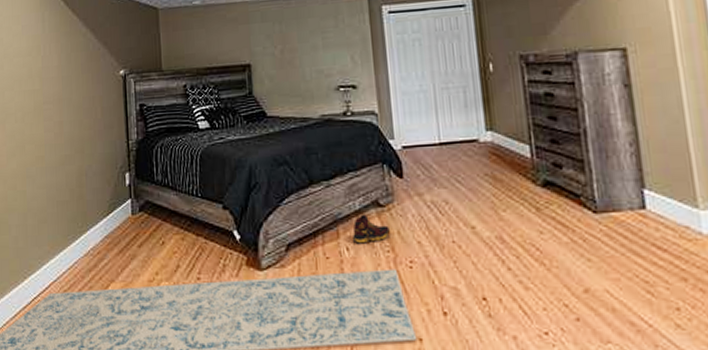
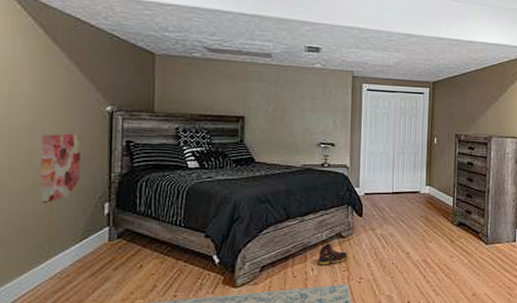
wall art: none [69,101,104,177] -> present [40,133,82,204]

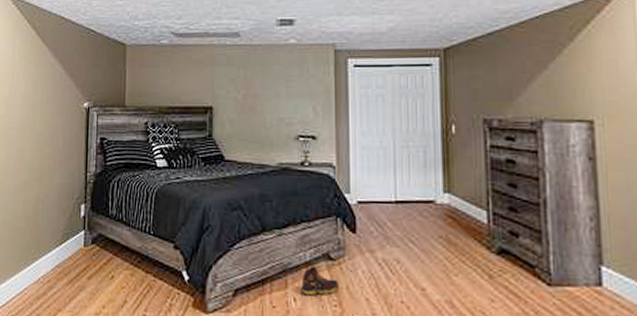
wall art: present [40,133,82,204] -> none [29,131,63,204]

